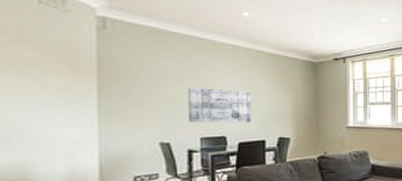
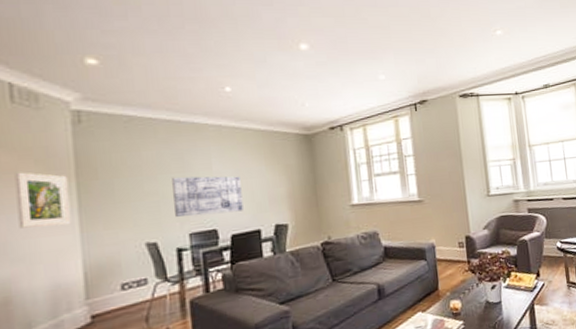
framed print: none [38,67,90,120] -> present [14,172,71,229]

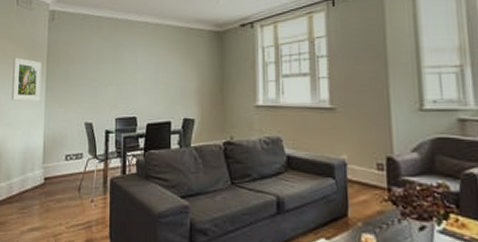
wall art: present [172,176,243,218] -> none [107,67,158,103]

